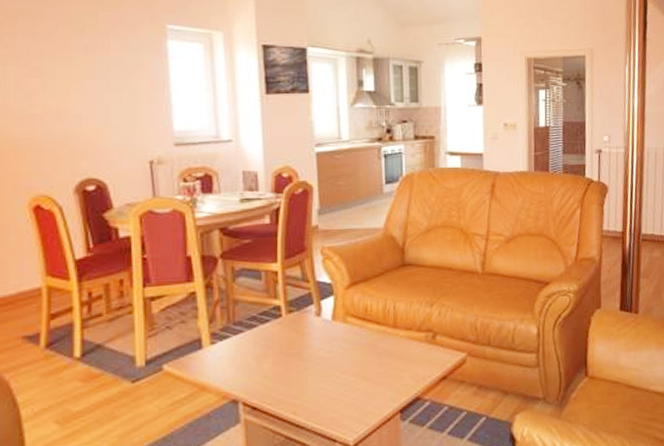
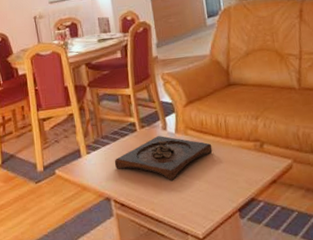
wooden tray: none [248,323,376,377] -> present [114,136,213,180]

